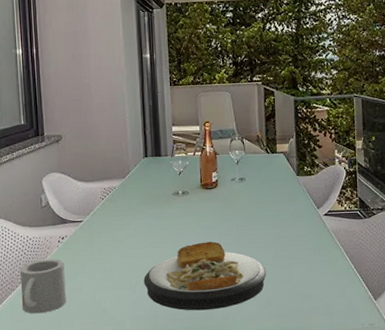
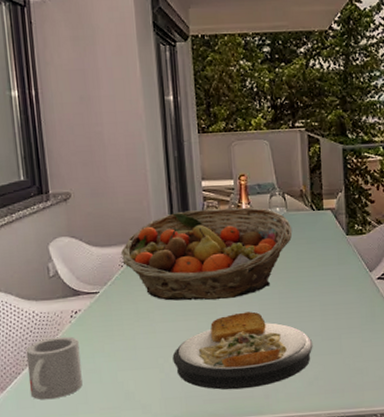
fruit basket: none [102,150,250,231] -> present [120,207,293,301]

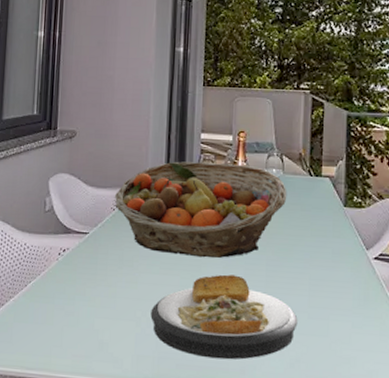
mug: present [25,336,83,400] -> none [9,273,62,337]

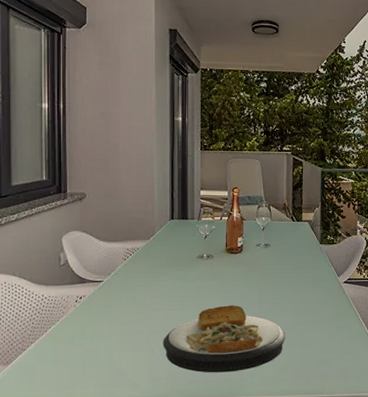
fruit basket: present [114,161,287,259] -> none [125,215,275,294]

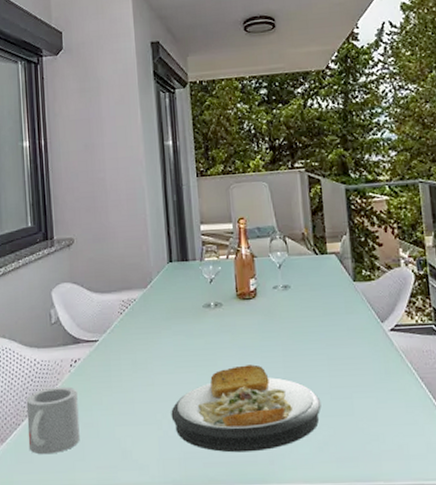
mug: none [32,319,81,375] -> present [26,386,80,455]

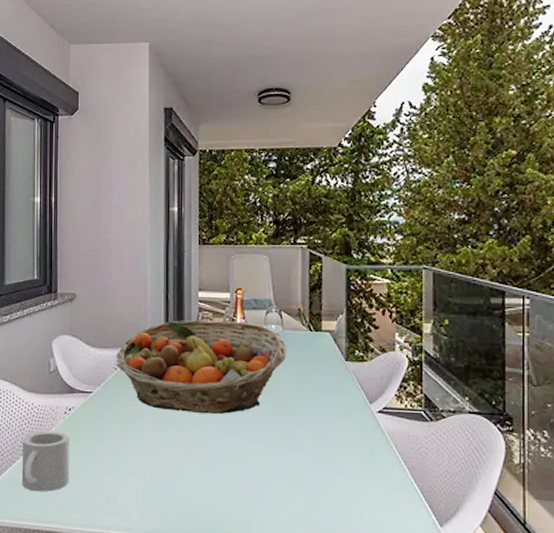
fruit basket: none [120,251,295,352] -> present [115,320,287,415]
plate: present [171,364,322,453] -> none [156,430,302,513]

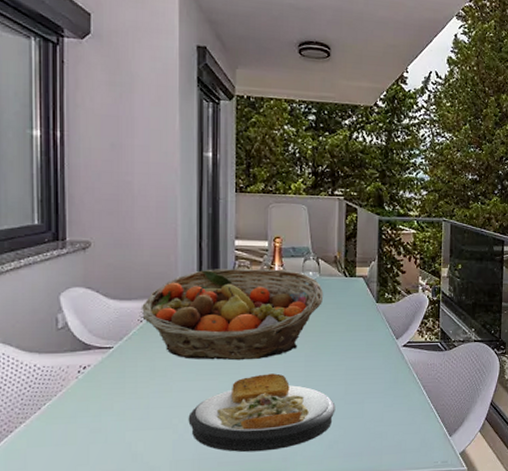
mug: present [21,431,69,492] -> none [21,393,85,461]
plate: none [156,430,302,513] -> present [188,373,336,453]

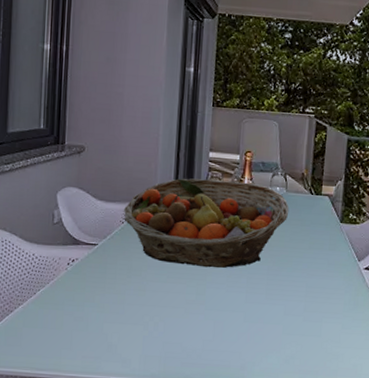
plate: present [188,373,336,453] -> none [158,283,294,358]

